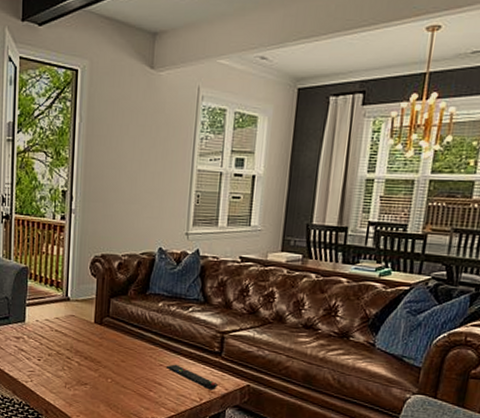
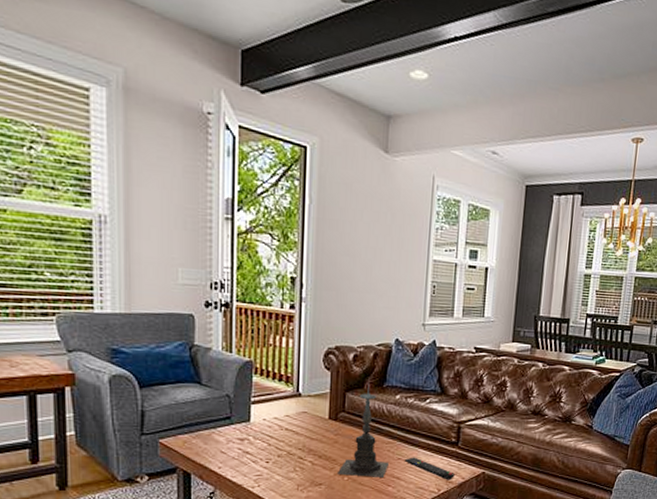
candle holder: none [101,290,151,382] -> present [336,383,389,477]

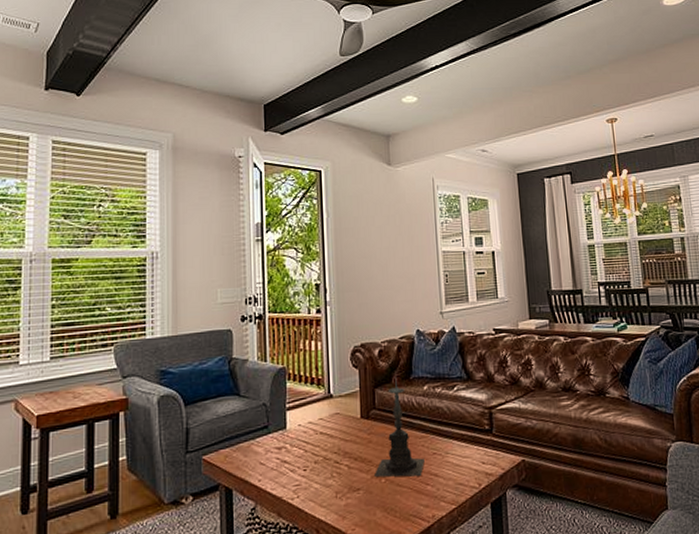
remote control: present [404,457,455,480] -> none [439,450,494,473]

